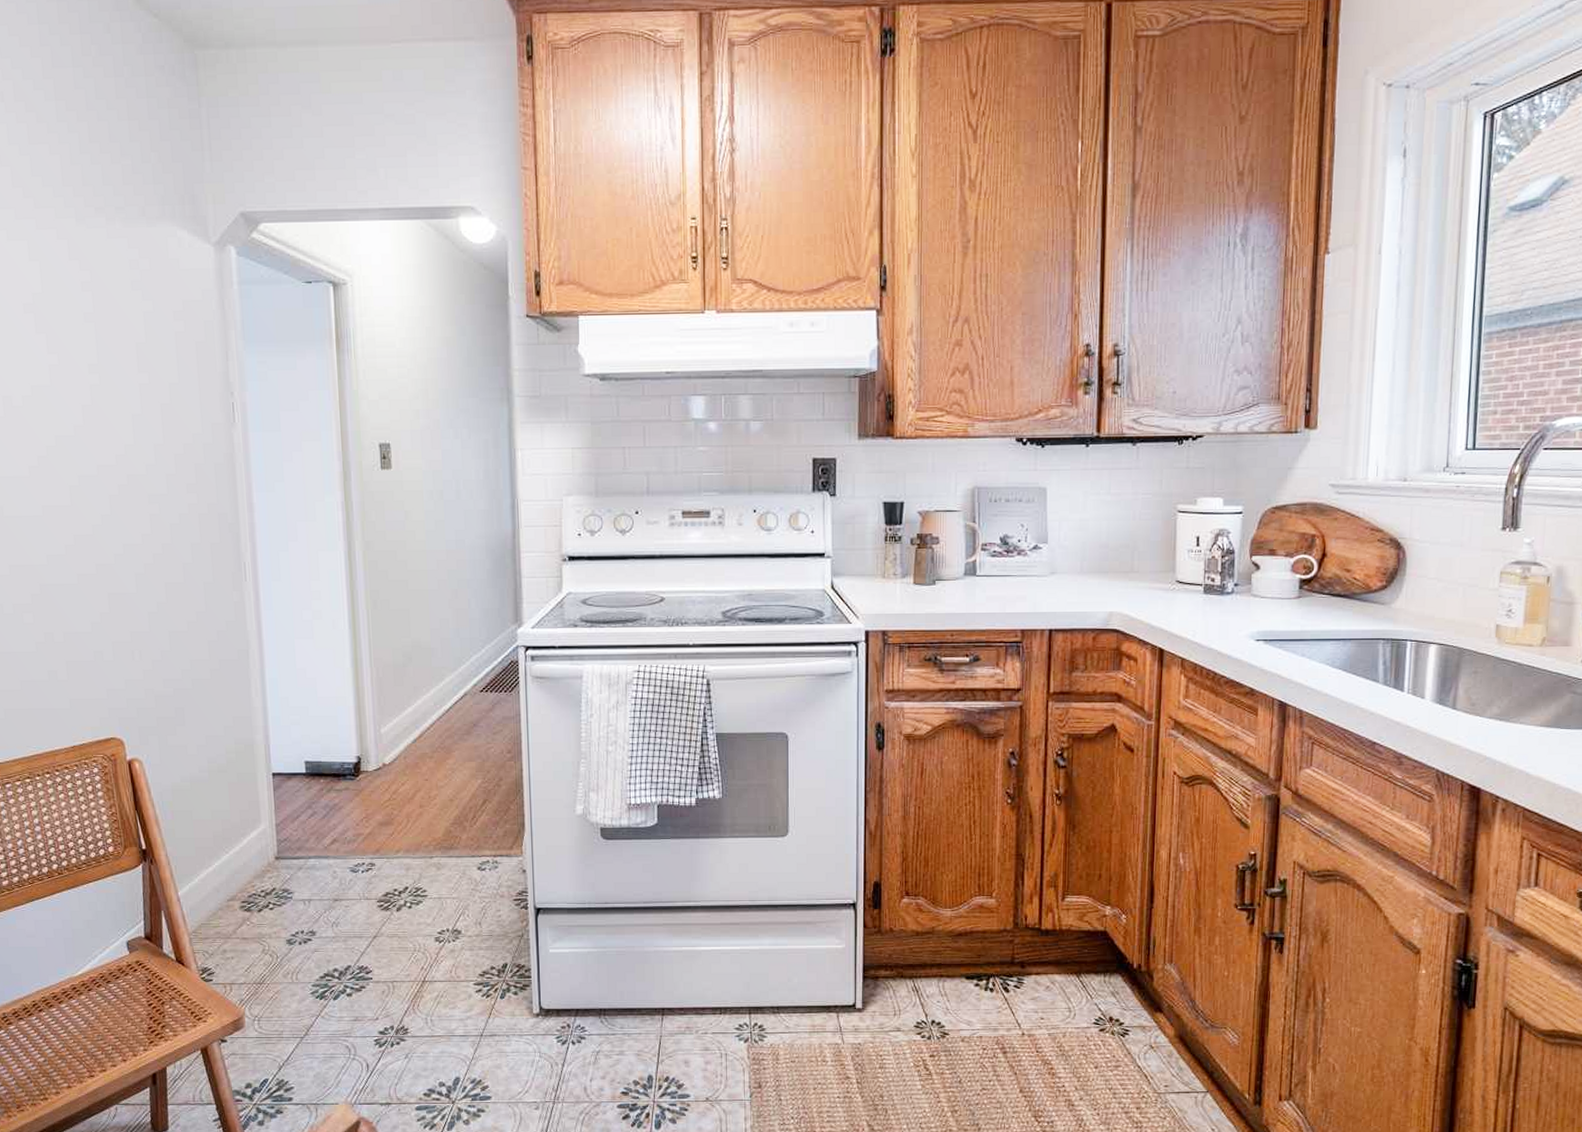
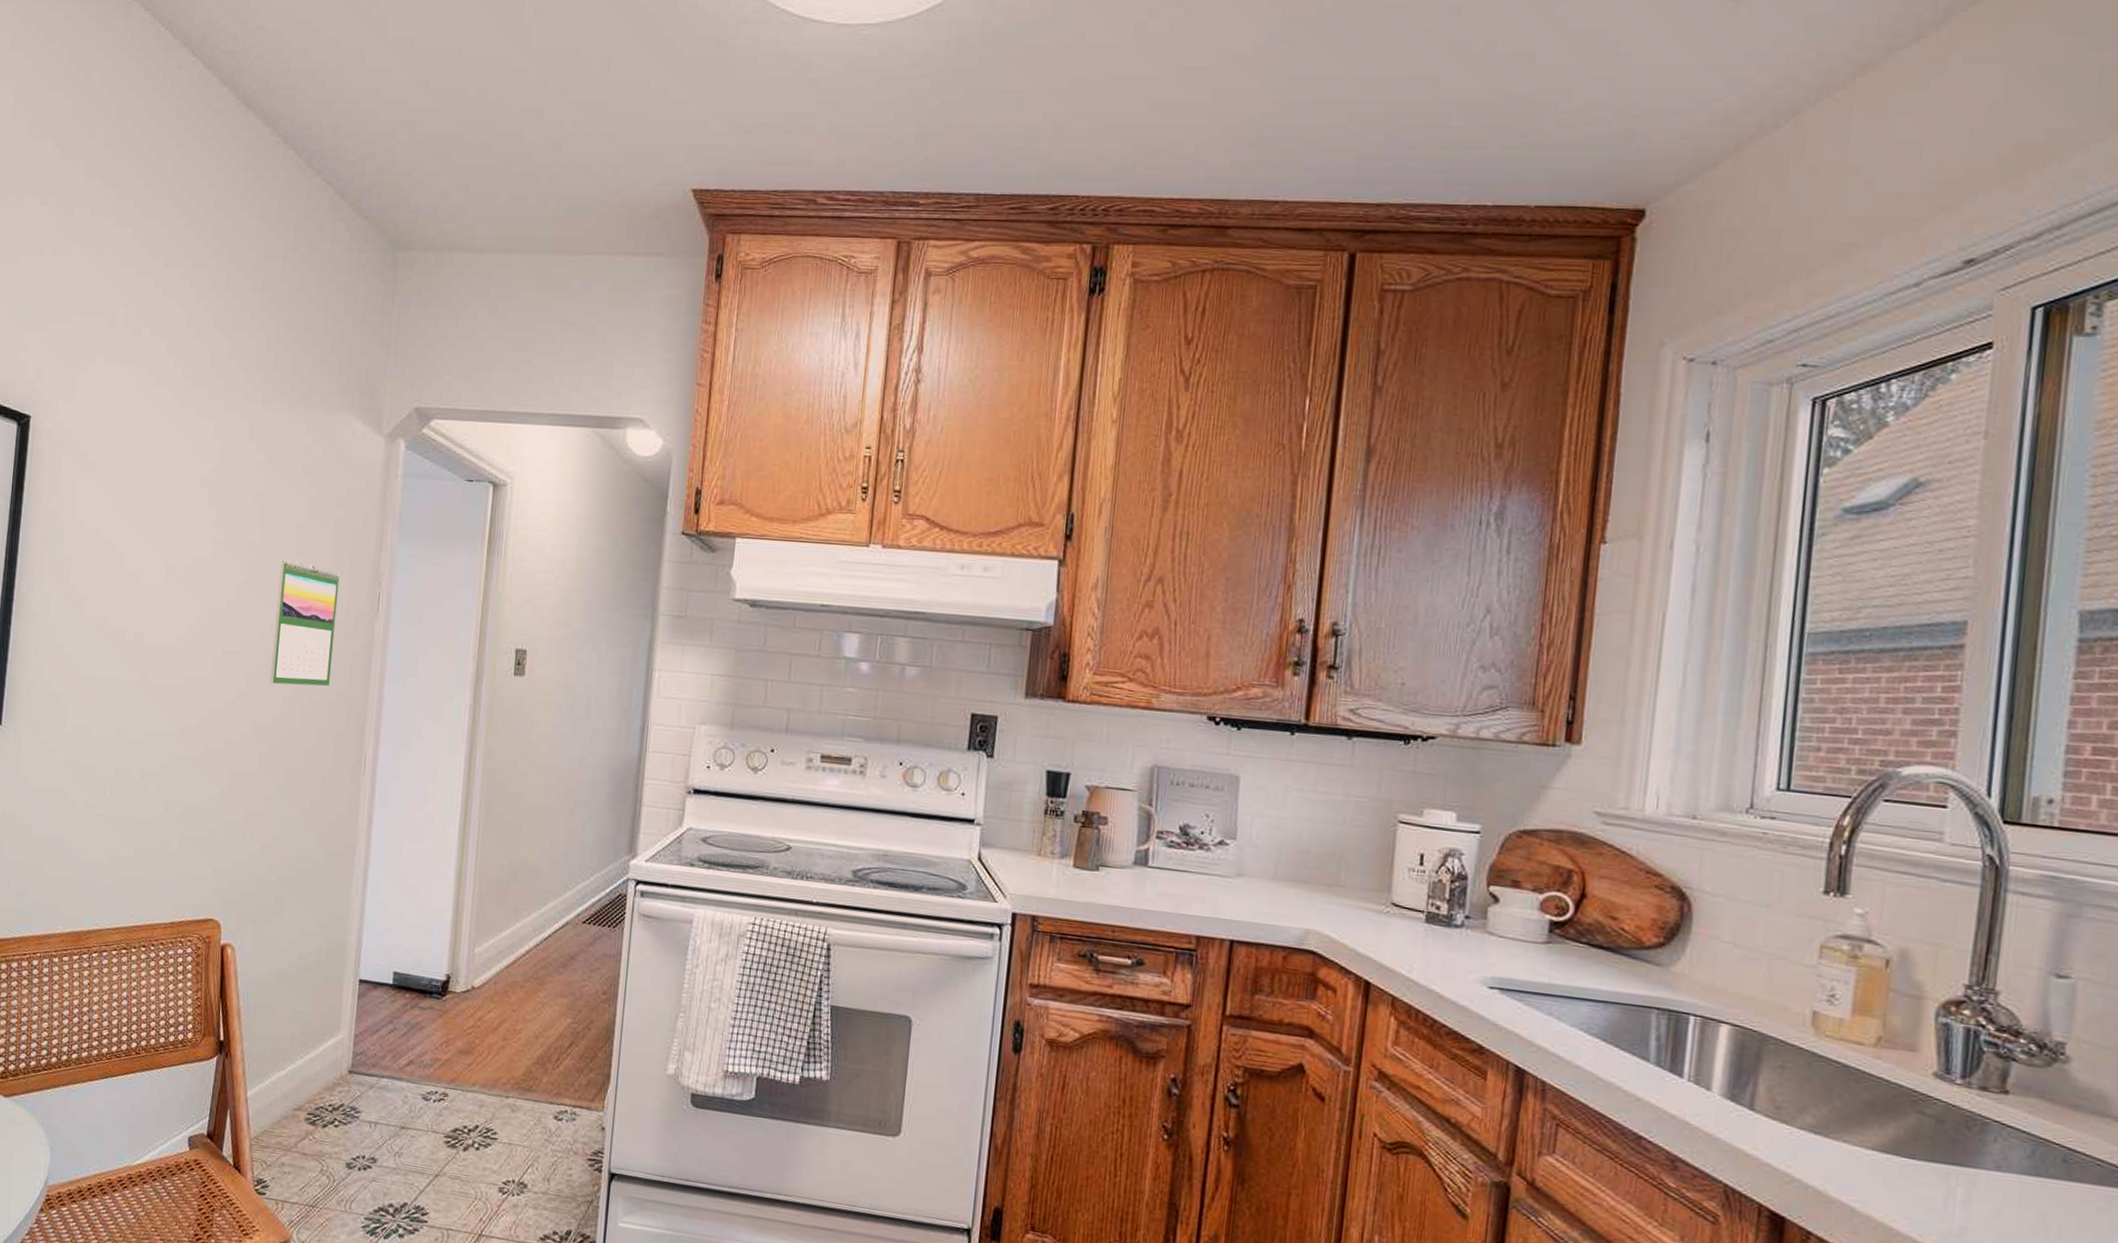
calendar: none [124,378,197,503] -> present [270,559,340,686]

